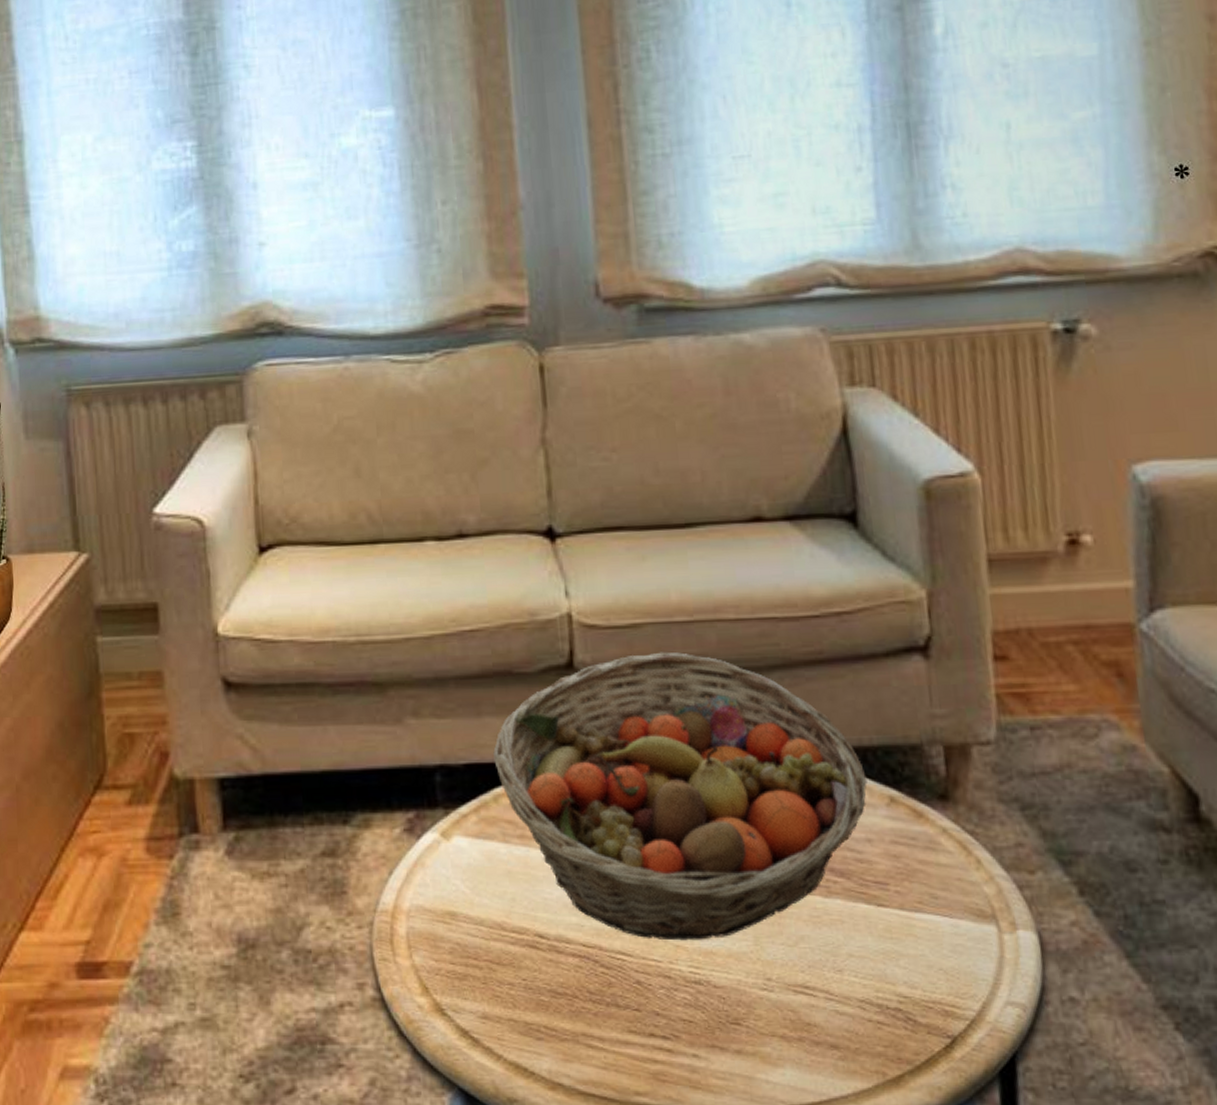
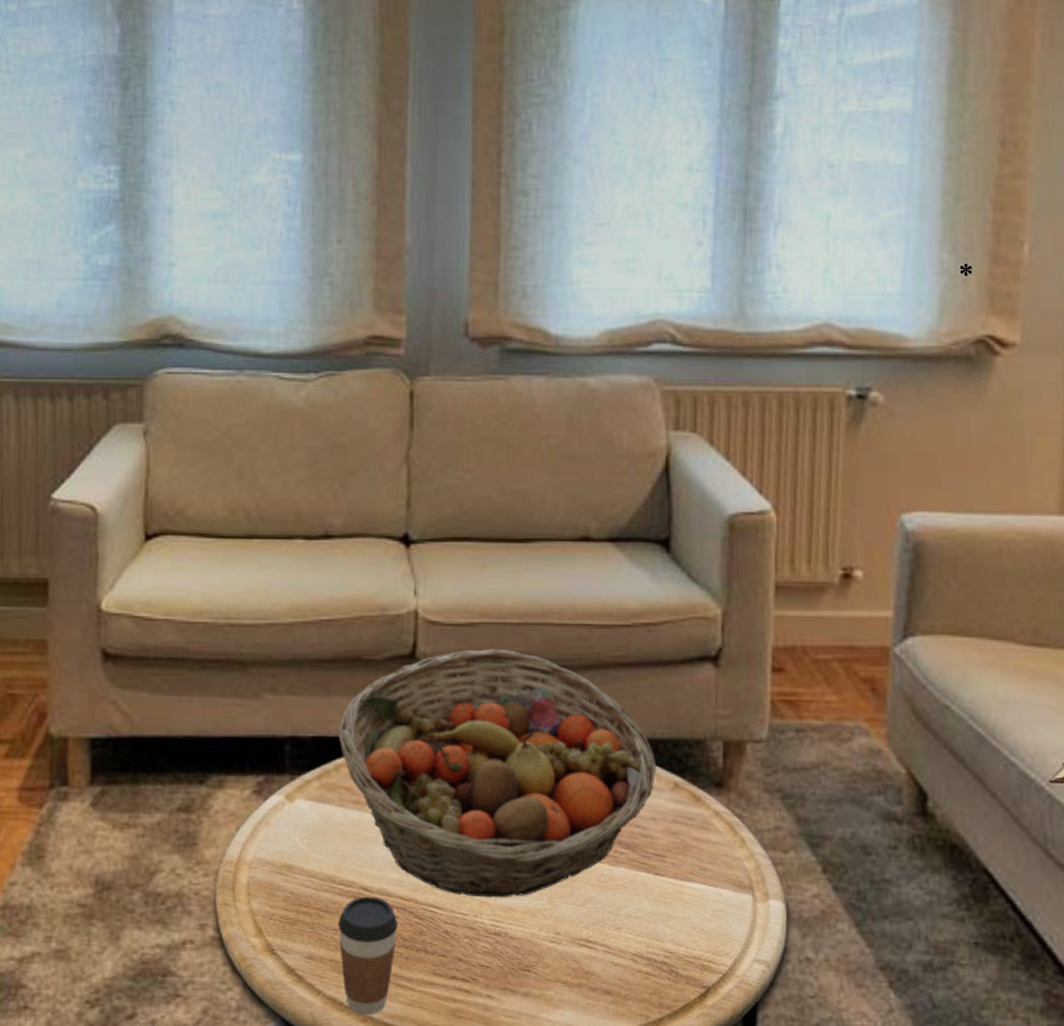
coffee cup: none [513,944,583,1082] -> present [338,896,398,1016]

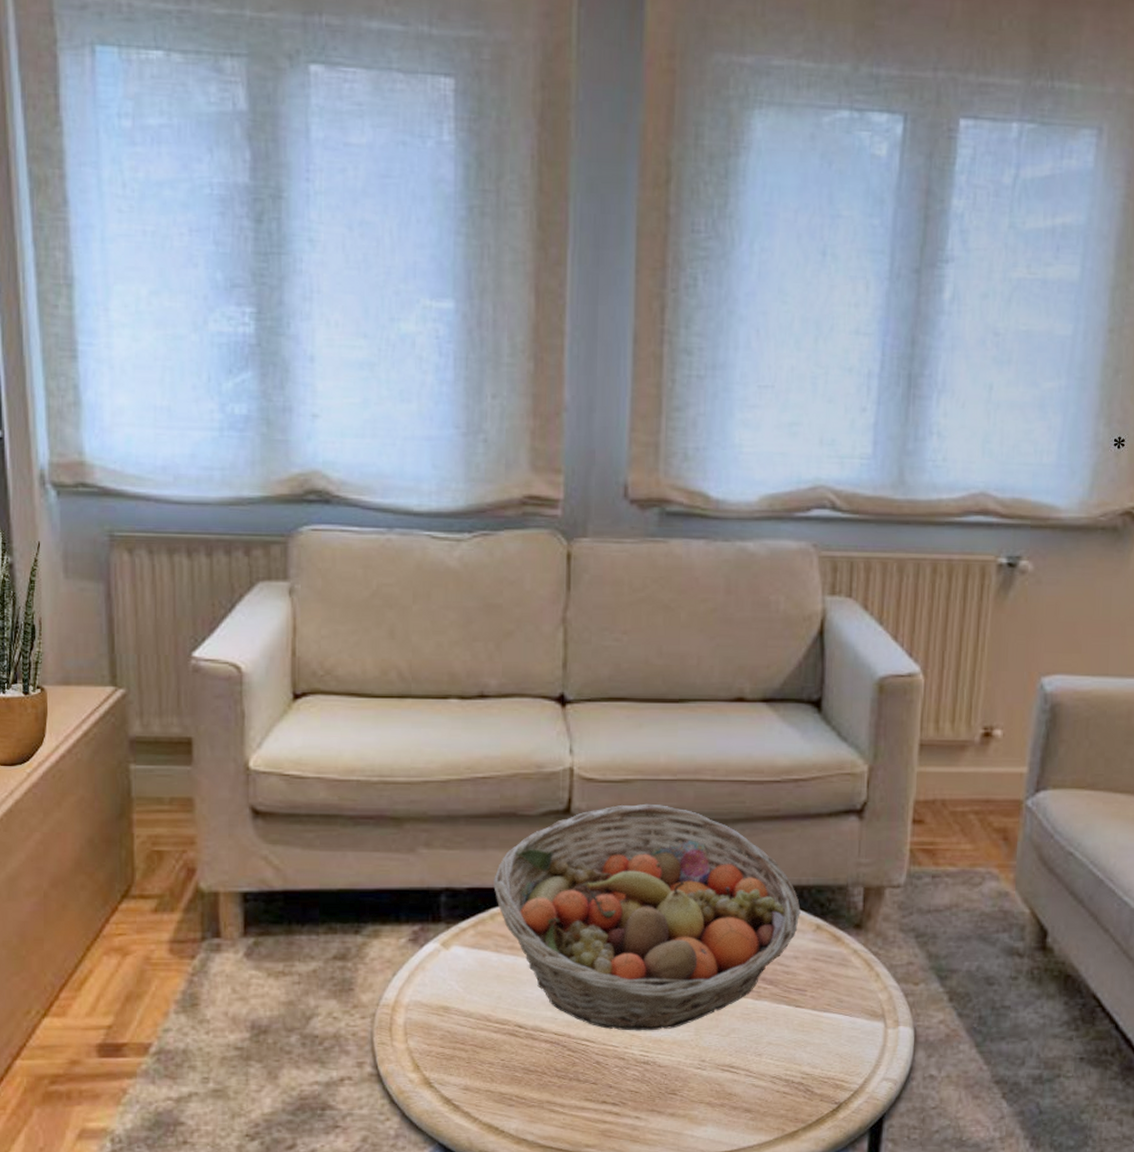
coffee cup: present [338,896,398,1016] -> none [493,1032,552,1138]

